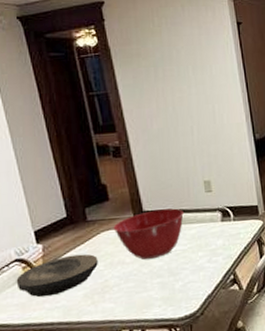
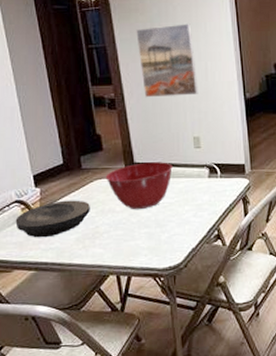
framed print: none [139,67,207,144] -> present [136,24,199,98]

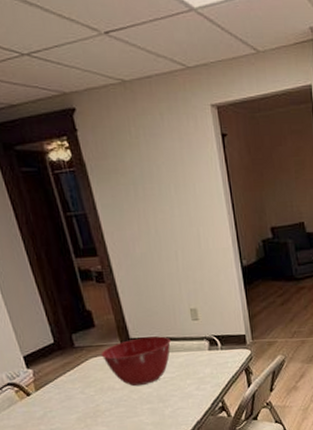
plate: present [15,200,90,238] -> none [10,379,89,420]
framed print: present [136,24,199,98] -> none [118,185,192,269]

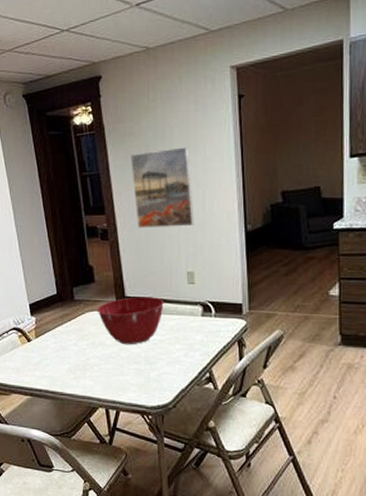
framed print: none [118,185,192,269] -> present [130,147,195,229]

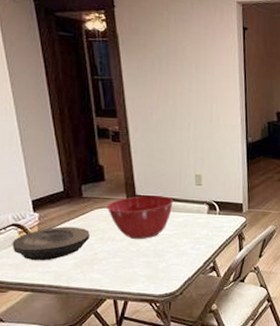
plate: none [13,330,81,366] -> present [12,226,90,261]
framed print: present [130,147,195,229] -> none [144,64,203,135]

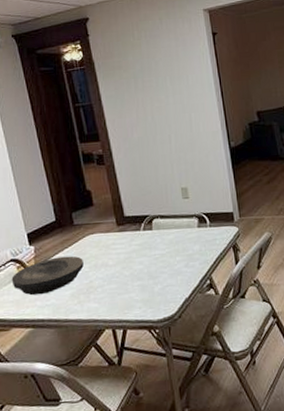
mixing bowl: present [106,195,173,240] -> none [97,214,162,263]

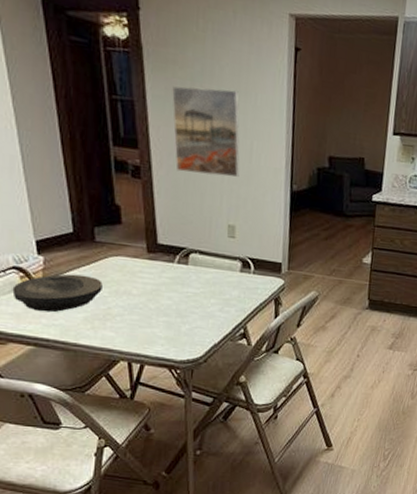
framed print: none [120,77,184,152] -> present [172,86,240,177]

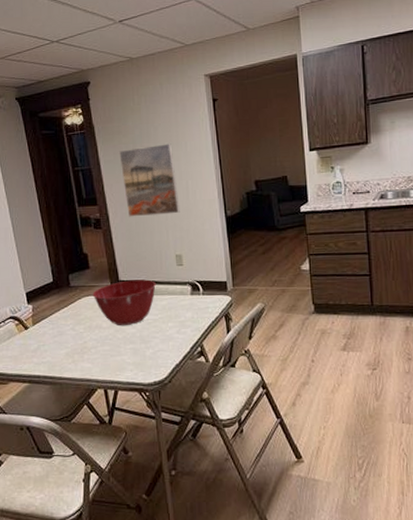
plate: present [12,273,103,313] -> none [10,316,79,352]
mixing bowl: none [122,245,201,296] -> present [92,279,156,327]

